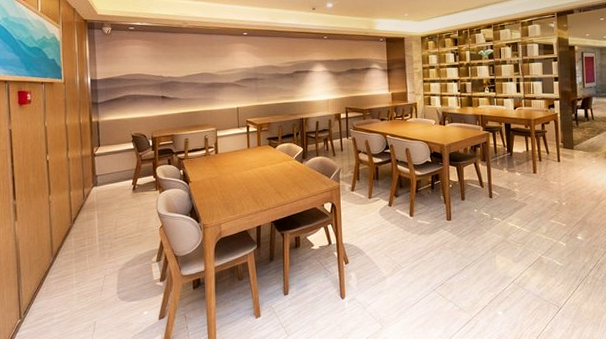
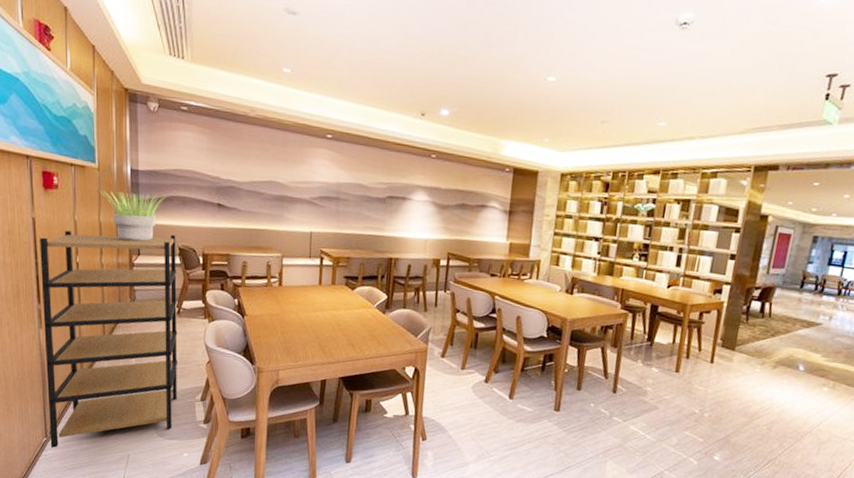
shelving unit: none [15,126,136,329] -> present [40,230,178,449]
potted plant: none [65,96,120,137] -> present [99,190,166,242]

